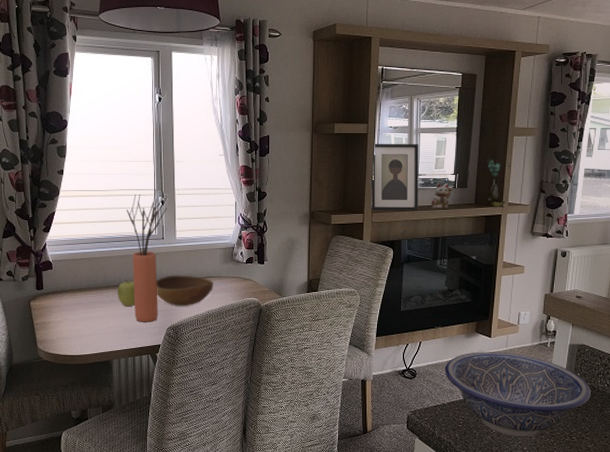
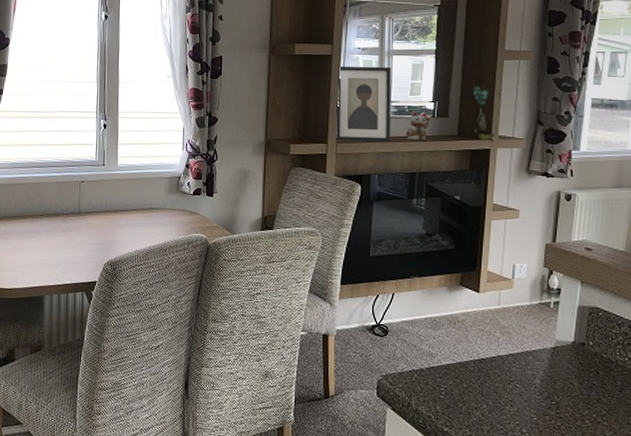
fruit: present [117,279,135,306] -> none [52,207,72,237]
vase: present [126,189,168,322] -> none [66,112,111,256]
bowl: present [156,275,213,306] -> none [94,205,156,240]
decorative bowl: present [444,352,591,437] -> none [422,309,607,417]

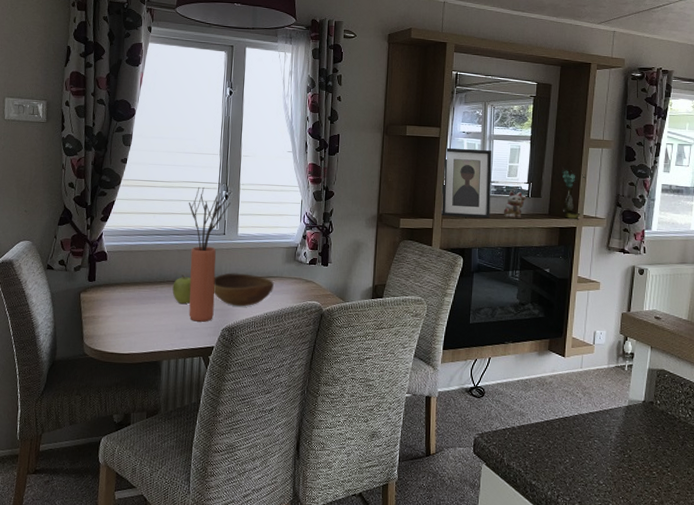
fruit: none [52,207,72,237] -> present [172,274,191,304]
vase: none [66,112,111,256] -> present [188,183,232,322]
bowl: none [94,205,156,240] -> present [213,273,274,307]

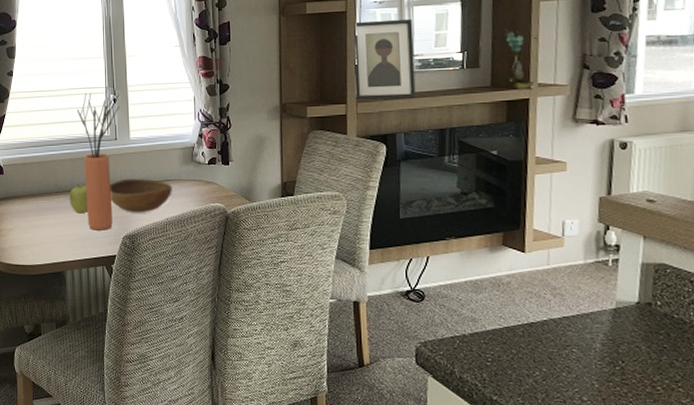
decorative figurine: present [503,191,527,218] -> none [432,63,461,95]

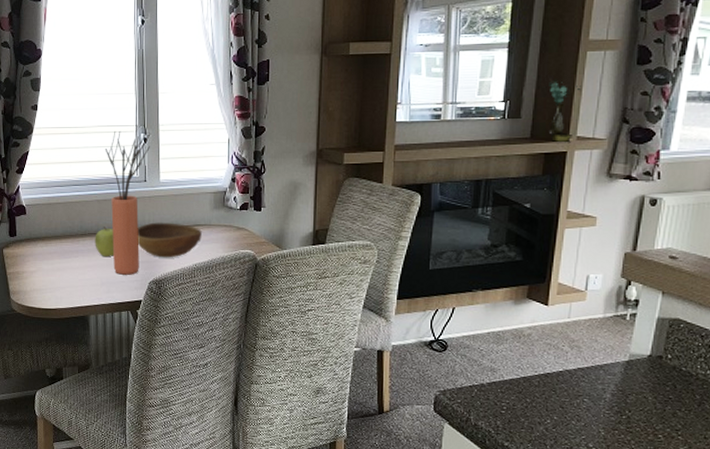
picture frame: present [353,19,416,100] -> none [393,64,458,148]

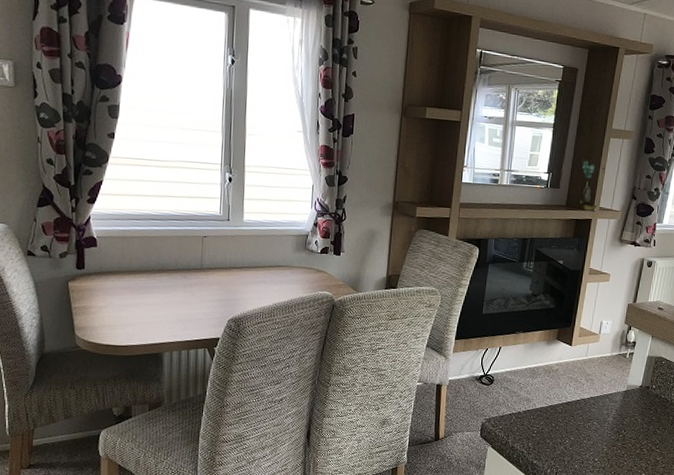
fruit: present [95,226,115,256] -> none [172,263,194,294]
vase: present [104,125,151,275] -> none [187,164,237,313]
bowl: present [137,222,202,258] -> none [217,261,283,297]

